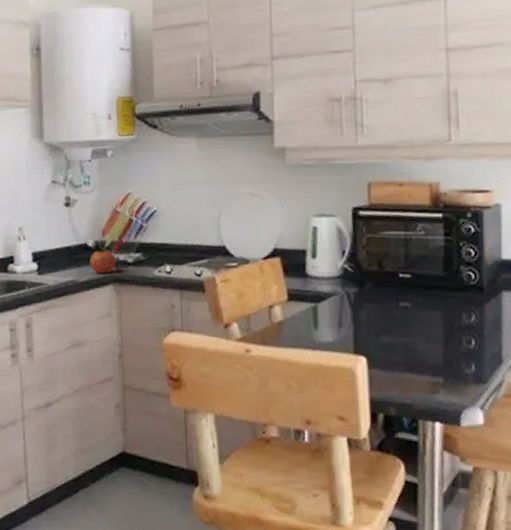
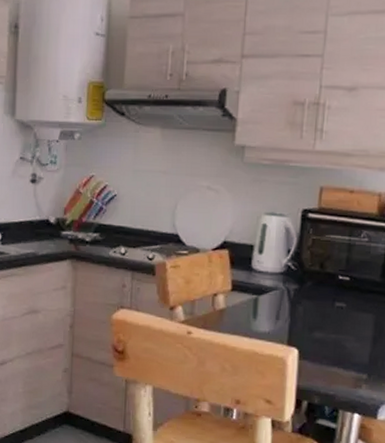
fruit: present [90,247,116,273] -> none [50,225,75,249]

